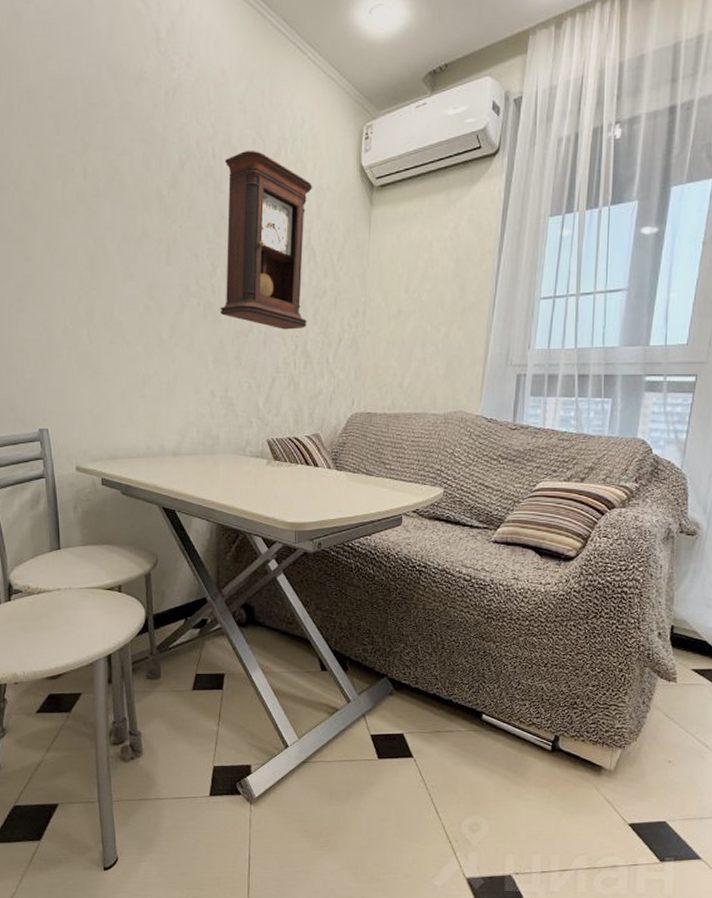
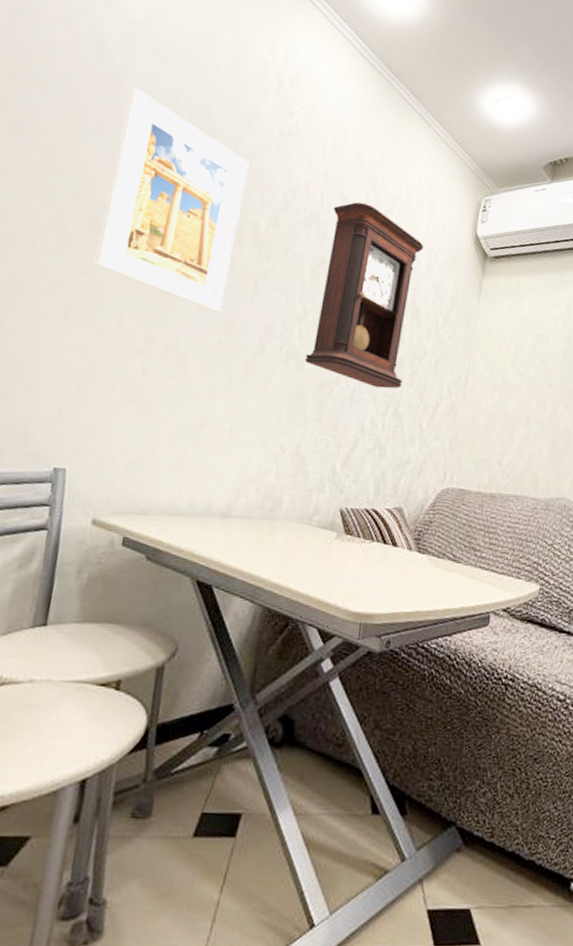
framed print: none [27,68,144,279] -> present [94,87,249,312]

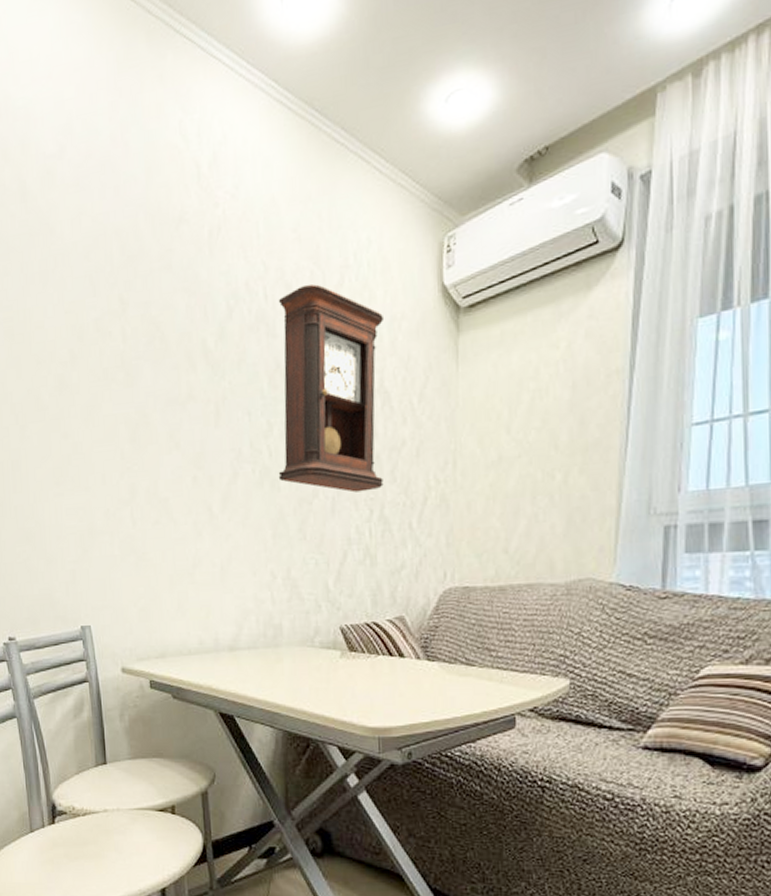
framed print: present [94,87,249,312] -> none [61,228,189,448]

